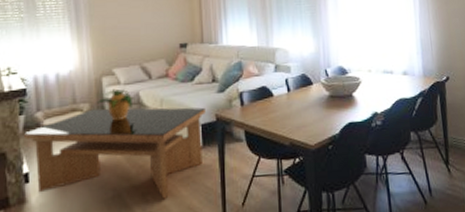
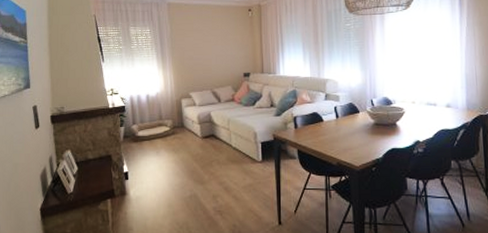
coffee table: present [24,107,205,199] -> none [124,125,265,202]
potted plant: present [95,88,135,119] -> none [176,109,207,134]

